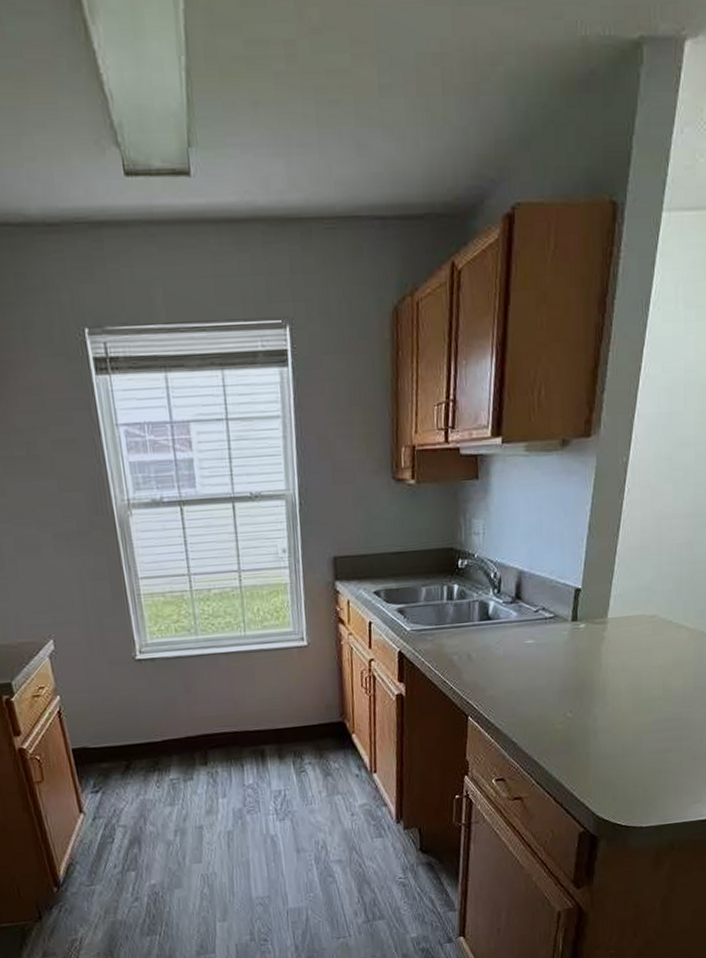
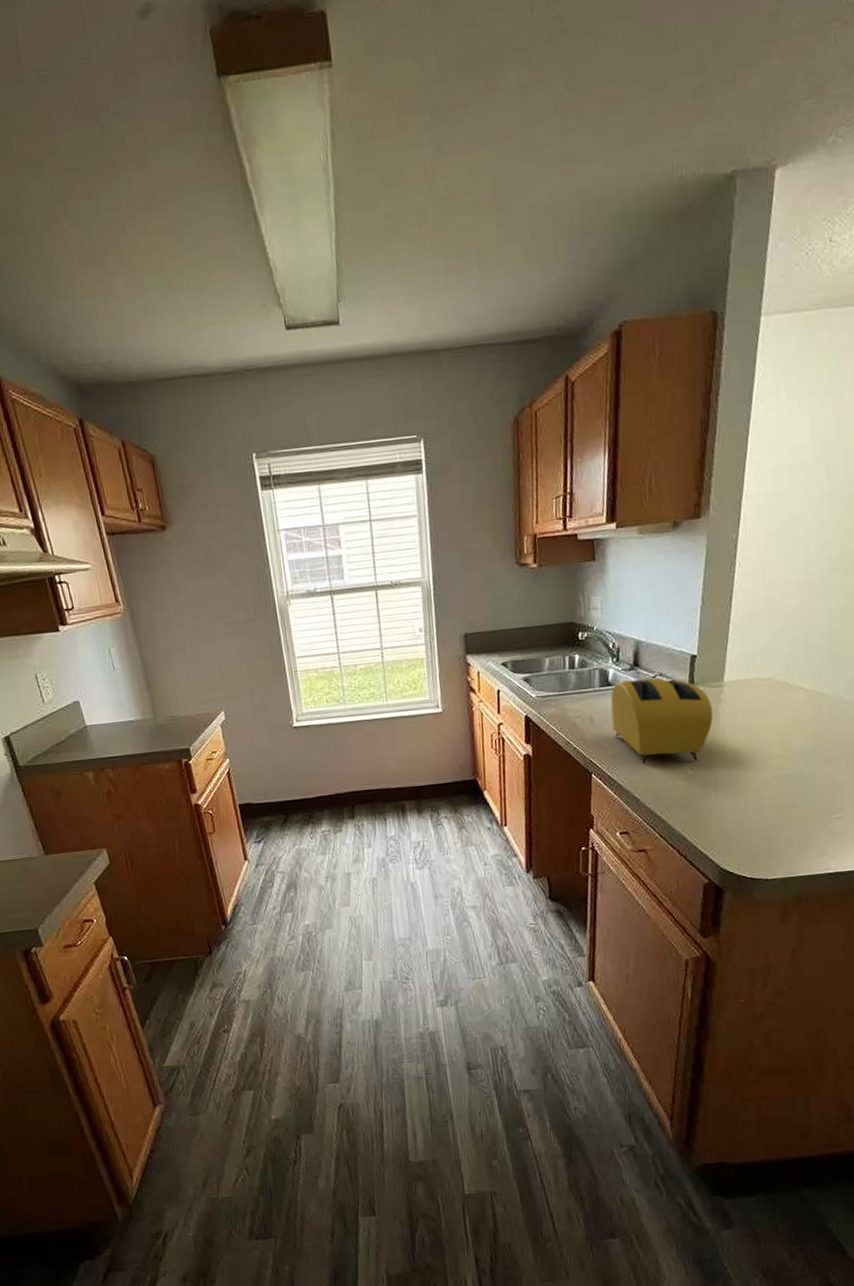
toaster: none [490,612,596,706] -> present [610,677,714,765]

